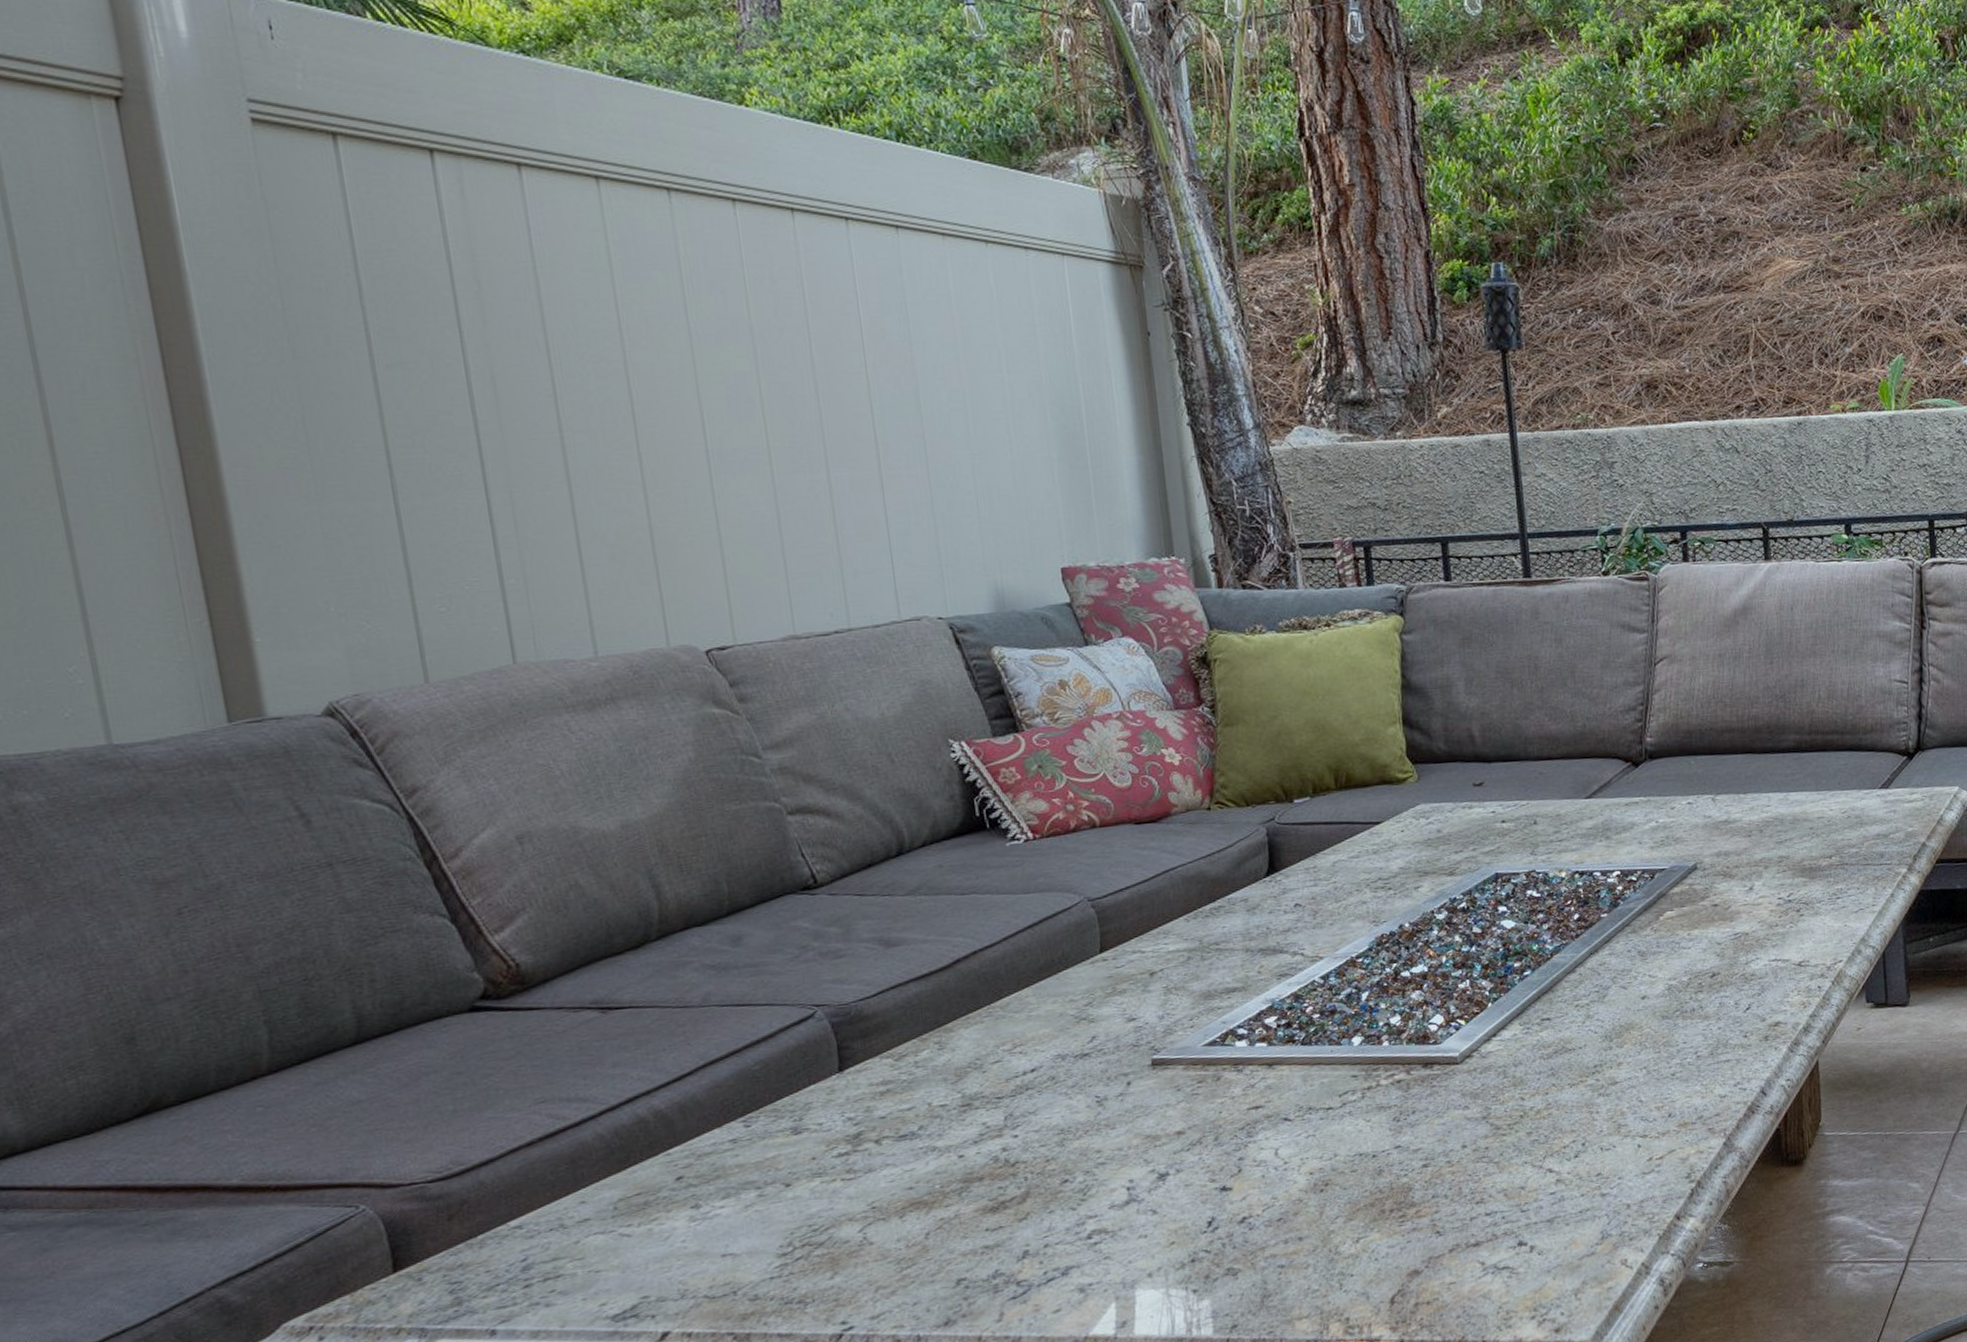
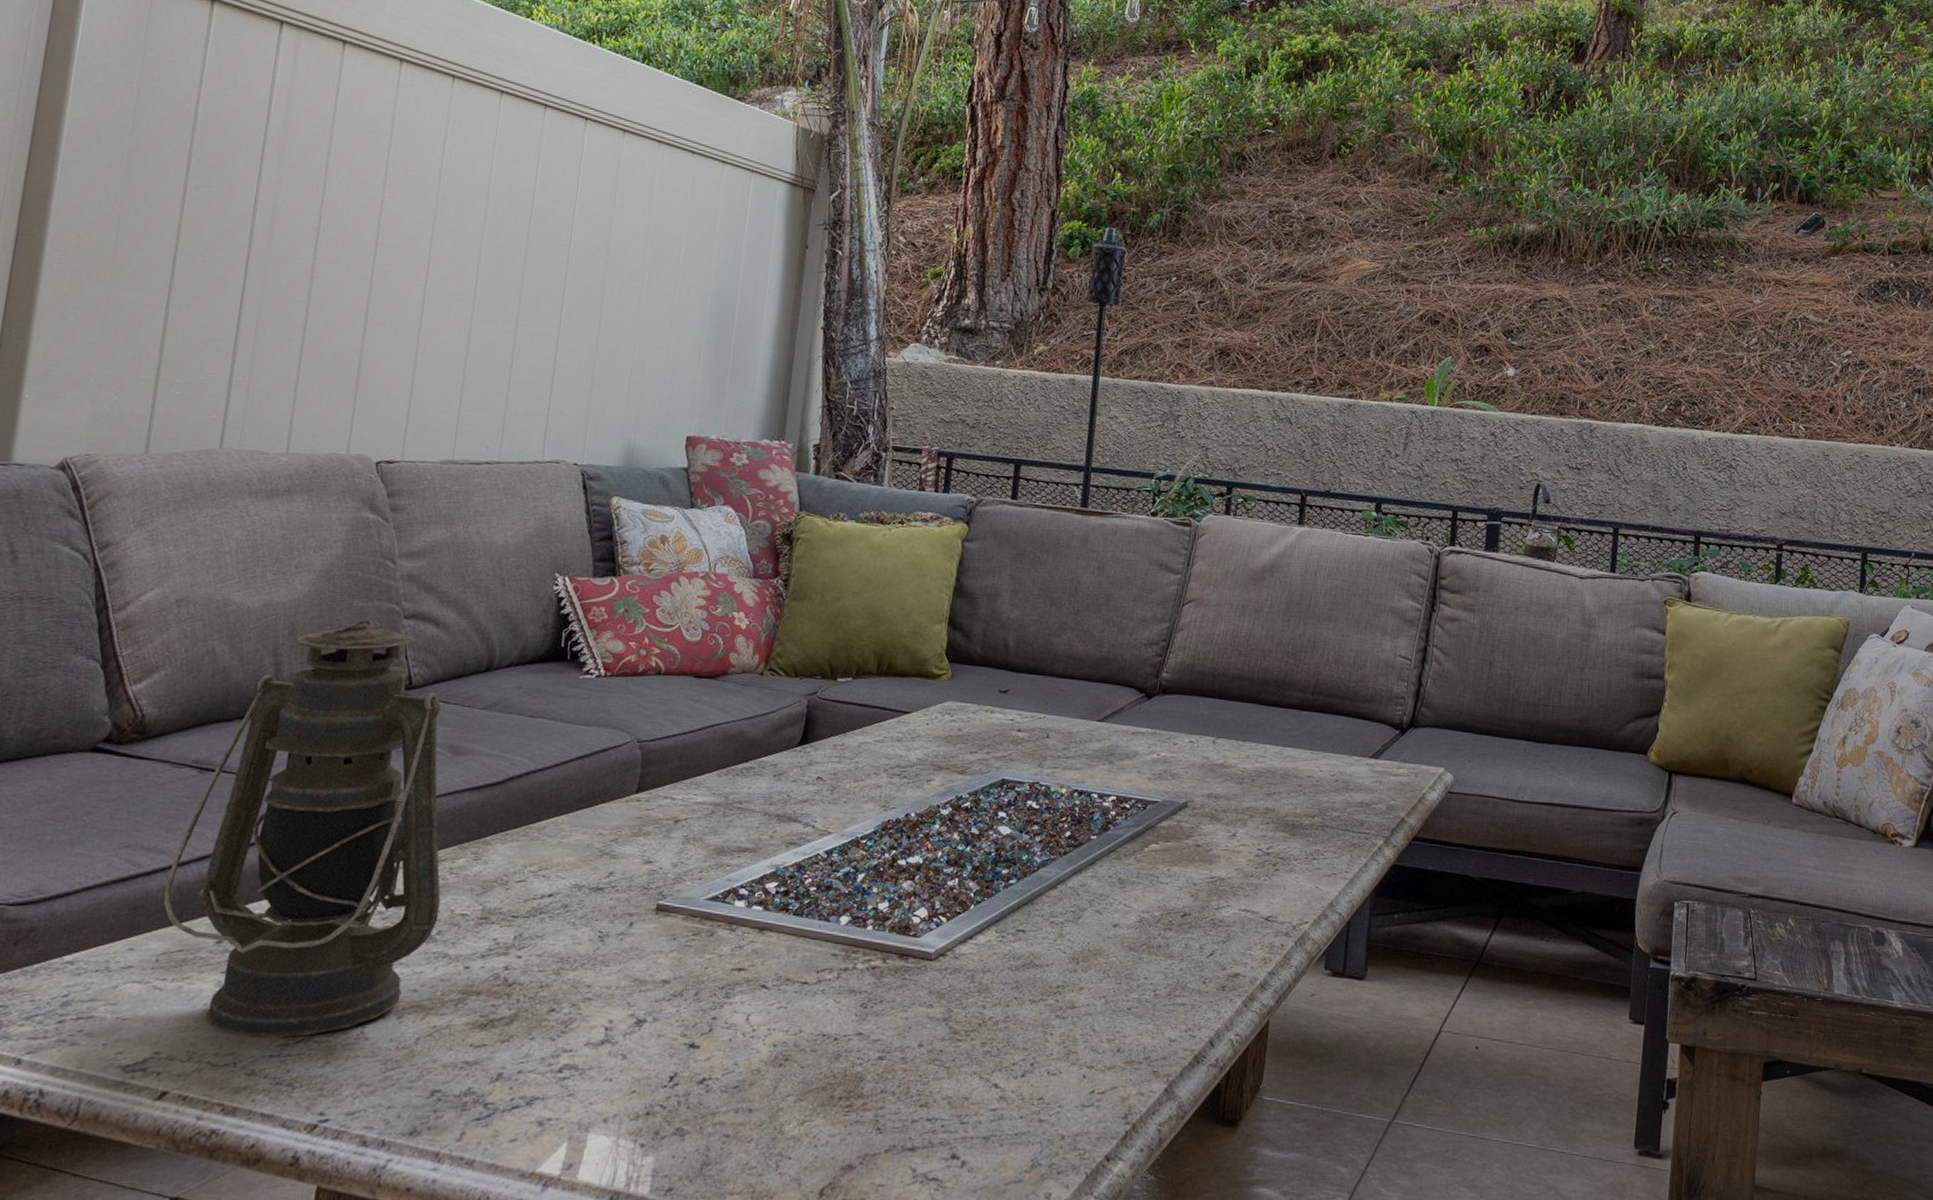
lantern: none [600,823,916,1265] -> present [163,620,442,1038]

